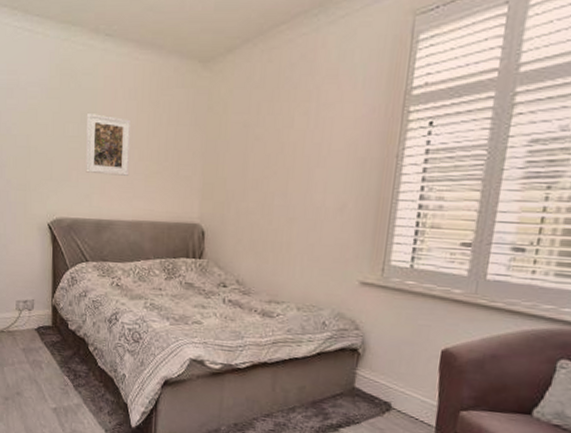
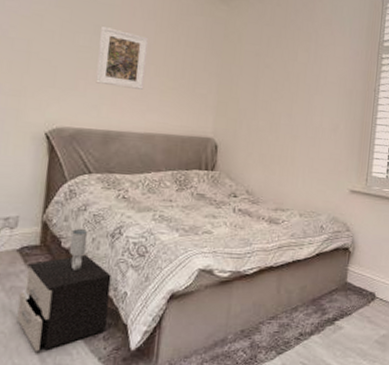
nightstand: none [40,313,111,417] -> present [17,229,112,351]

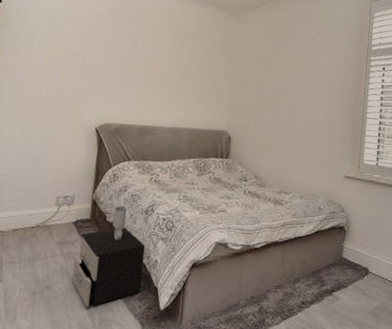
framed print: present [95,27,148,90] -> none [134,42,175,92]

